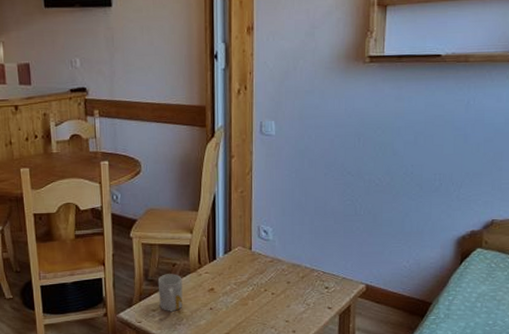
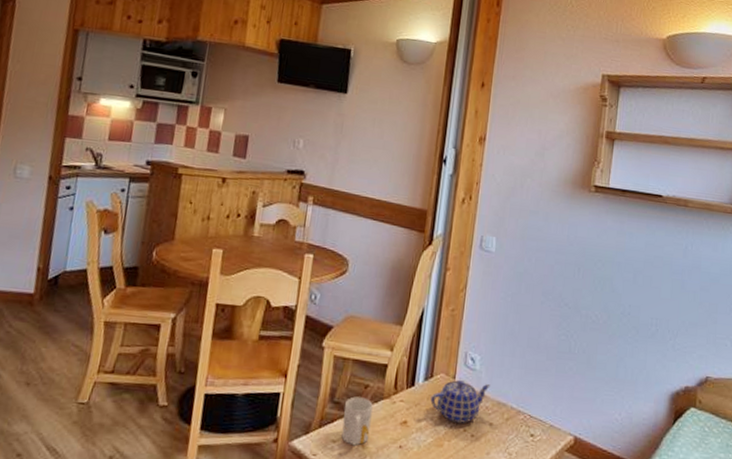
teapot: none [232,249,284,285] -> present [430,379,491,423]

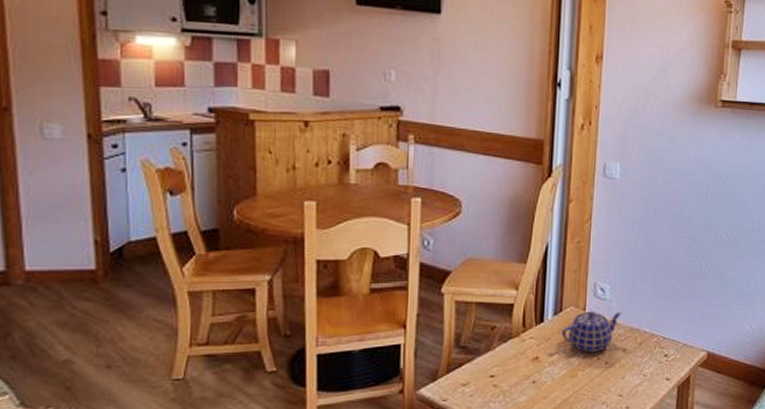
mug: present [341,396,373,446] -> none [471,339,502,387]

